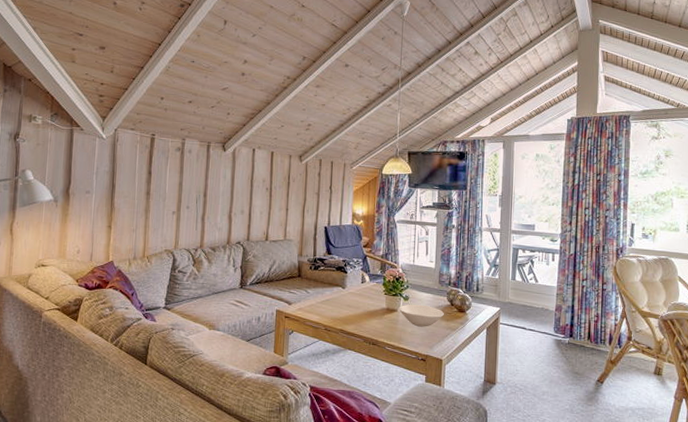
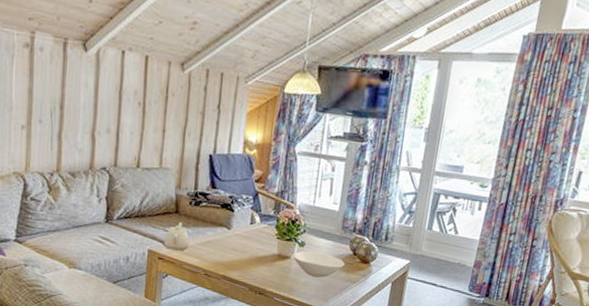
teapot: none [289,285,312,310] -> present [163,222,190,251]

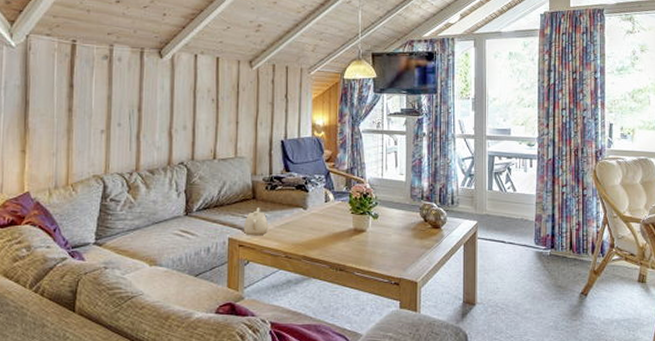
bowl: present [292,251,345,278] -> none [367,222,417,248]

